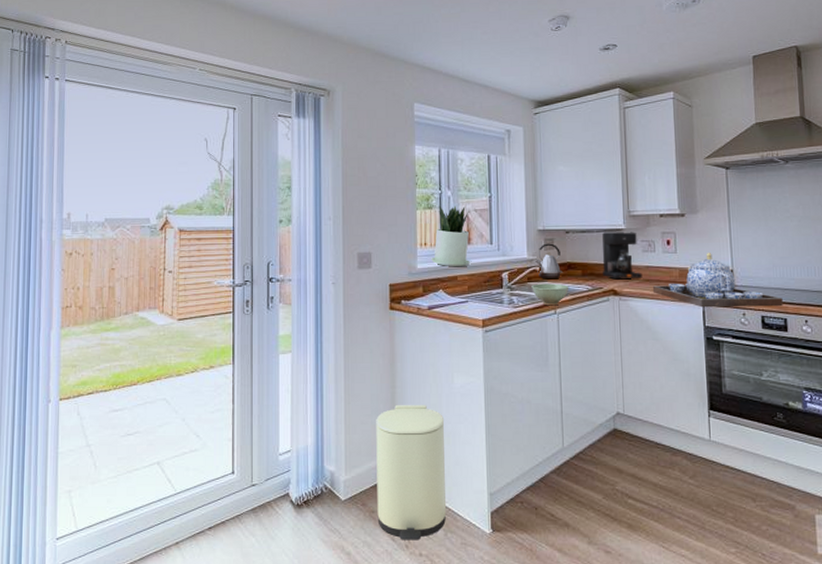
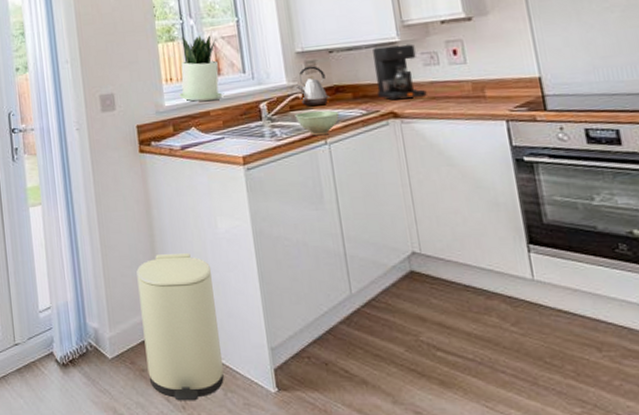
tea set: present [652,252,783,308] -> none [440,58,612,125]

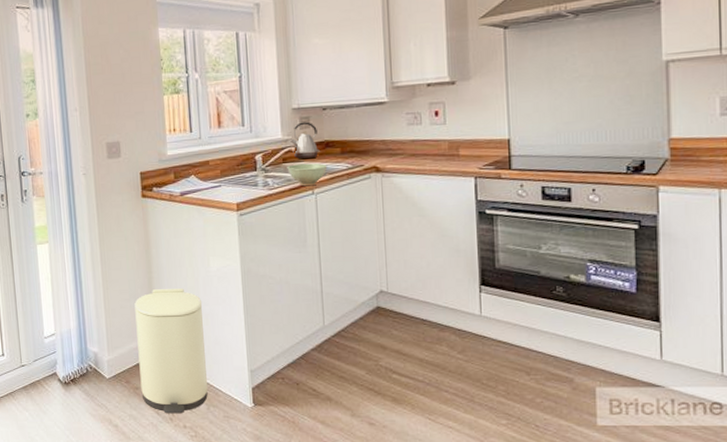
planter: present [179,35,223,102] -> none [181,88,222,152]
coffee maker: present [372,44,427,100] -> none [362,104,408,156]

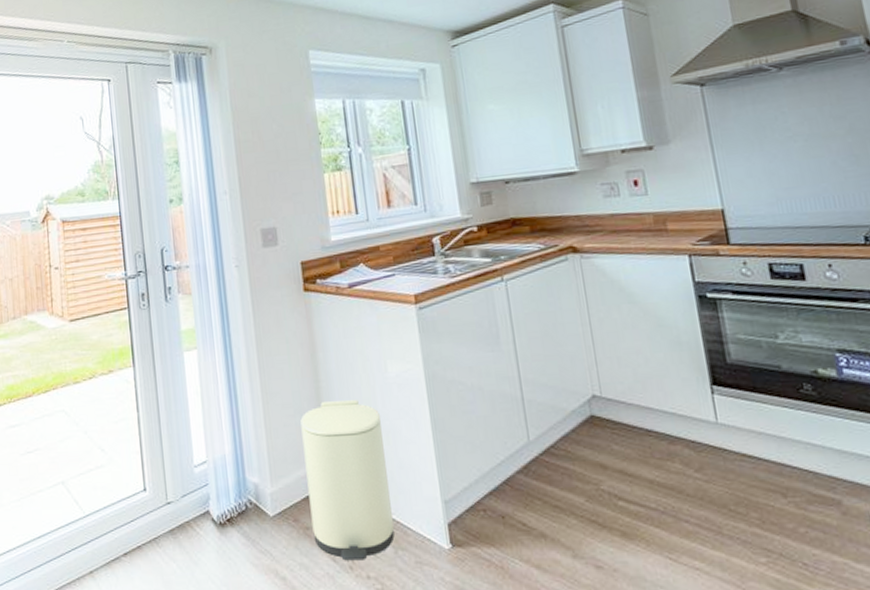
bowl: present [287,163,328,187] -> none [469,244,517,273]
kettle: present [289,122,321,160] -> none [470,197,508,241]

